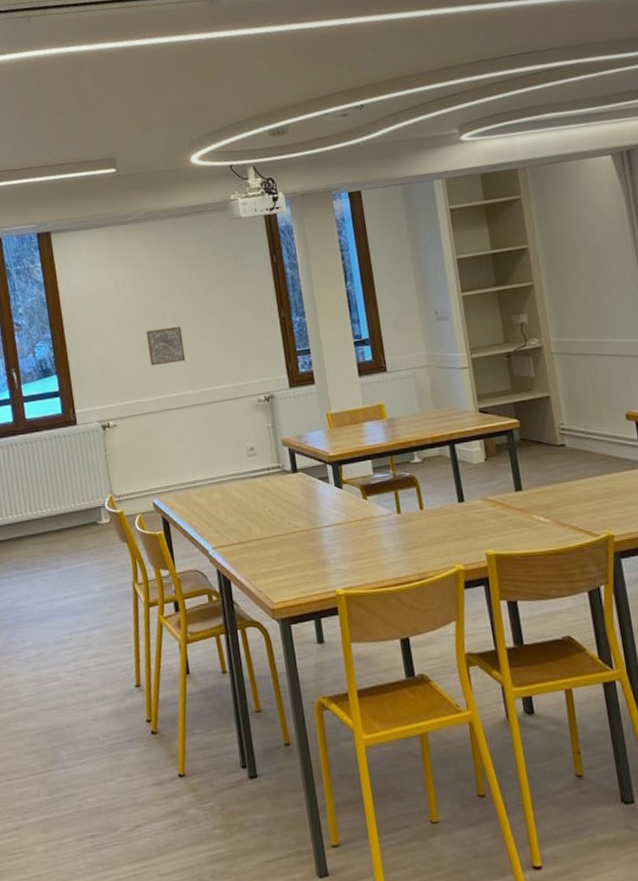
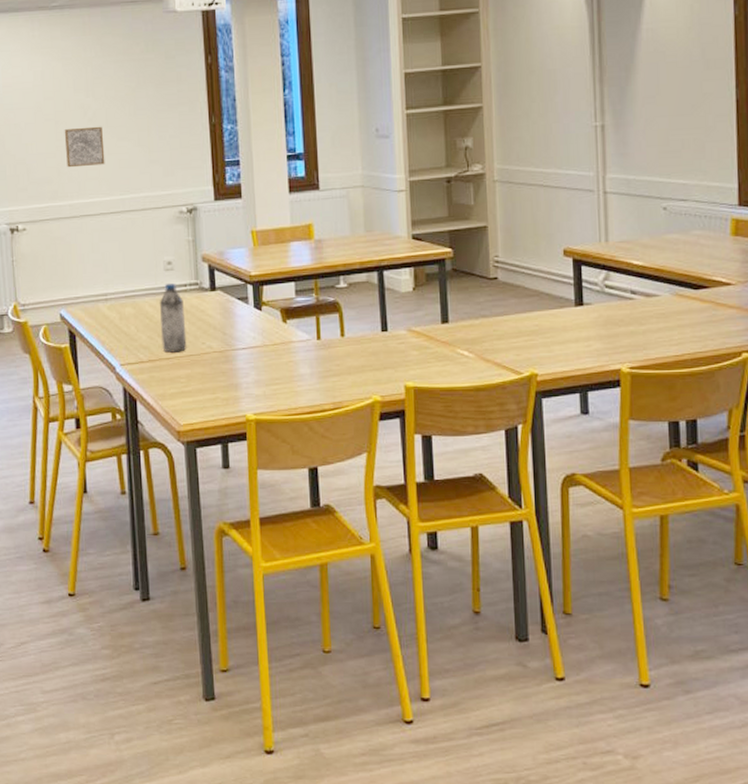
water bottle: none [245,467,275,534] -> present [159,282,187,353]

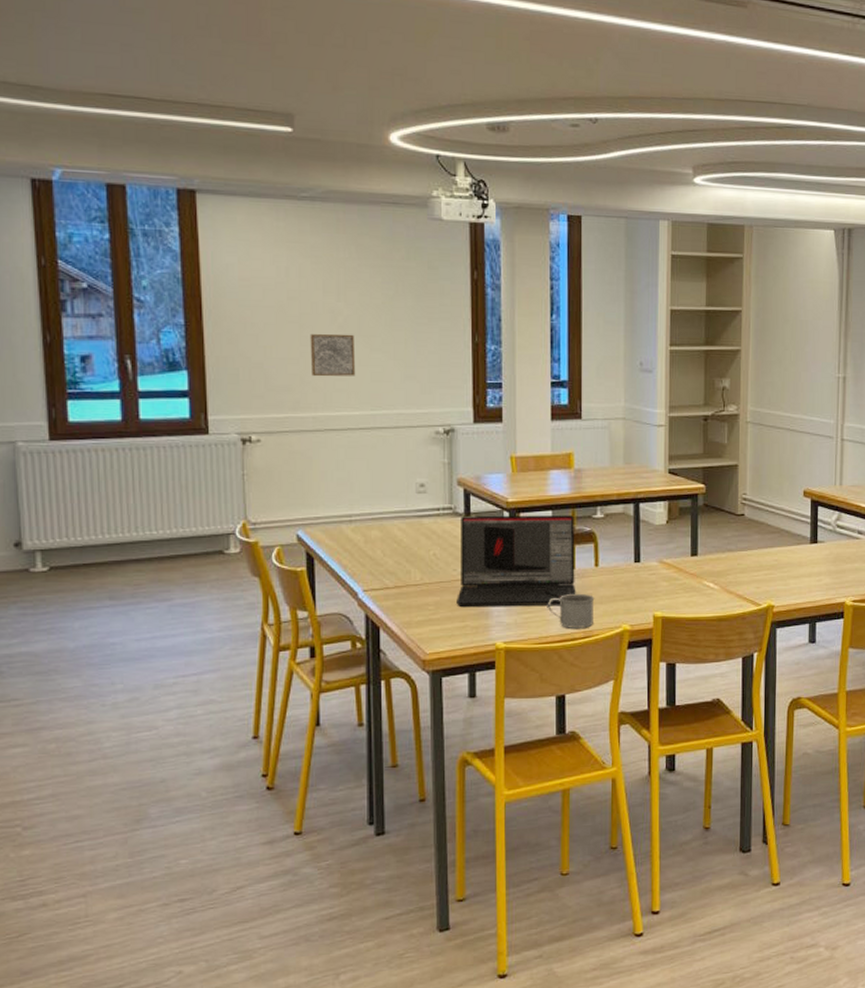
water bottle: present [159,282,187,353] -> none [409,506,437,579]
laptop: none [206,286,323,380] -> present [457,515,576,608]
mug: none [295,364,343,400] -> present [548,593,595,628]

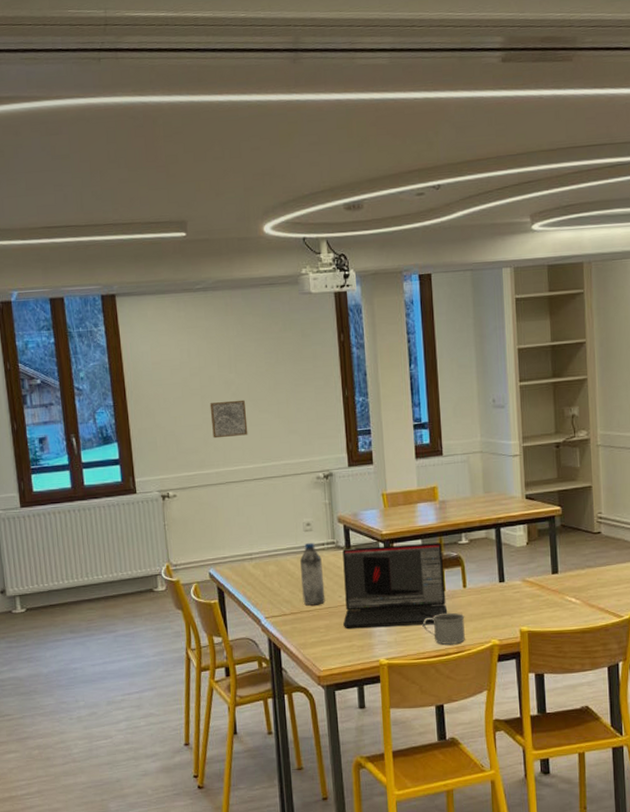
water bottle: none [409,506,437,579] -> present [299,542,325,606]

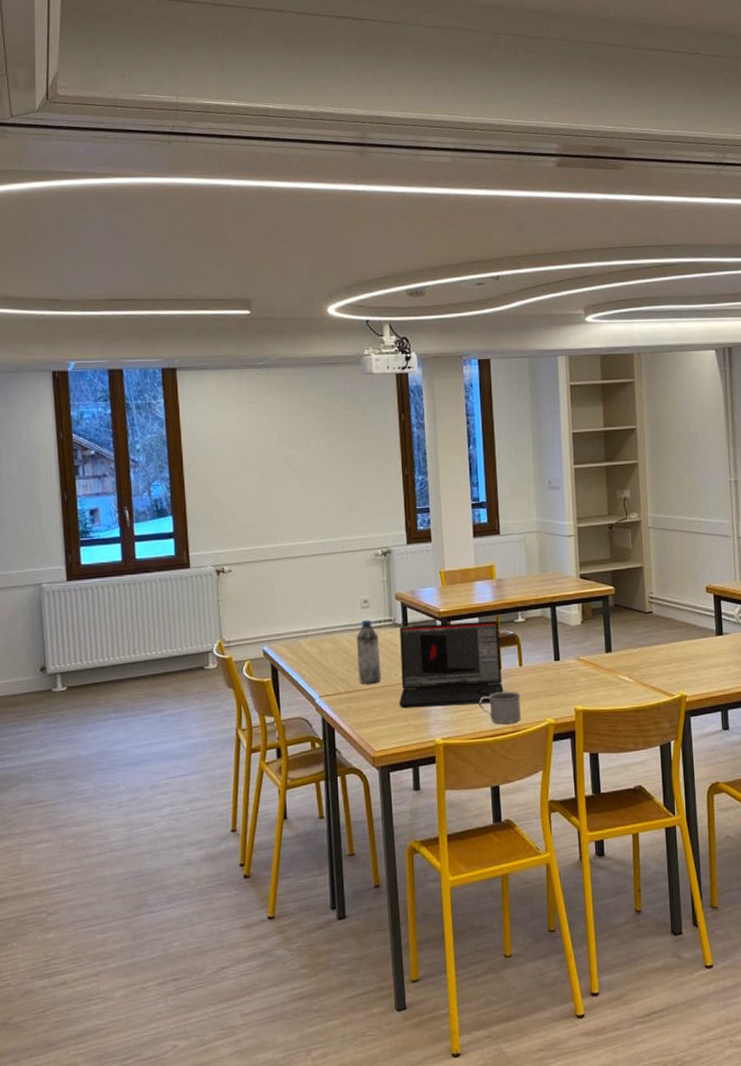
wall art: present [209,399,248,439] -> none [269,475,307,514]

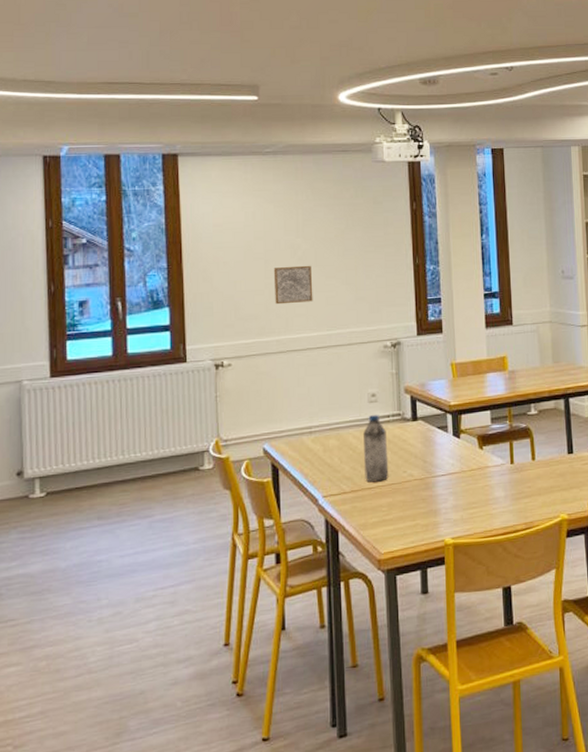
wall art: none [269,475,307,514] -> present [273,265,313,305]
laptop: present [399,621,504,709] -> none [407,414,516,507]
mug: present [479,691,521,724] -> none [491,486,534,521]

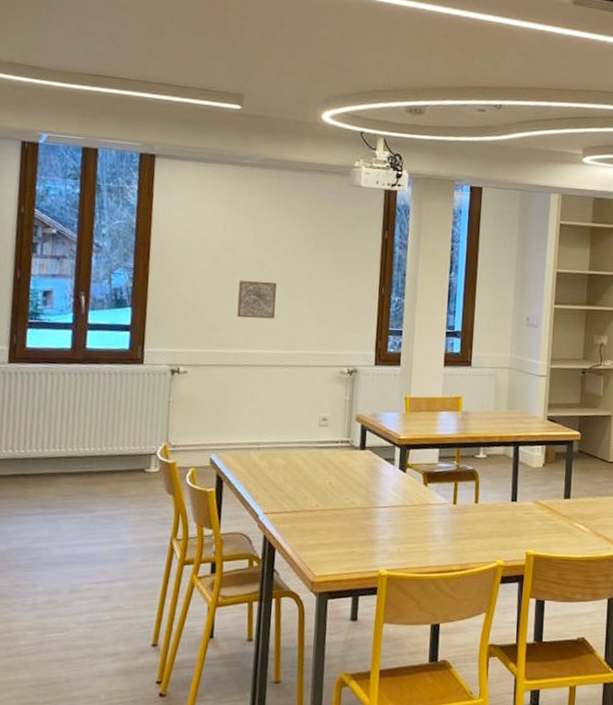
water bottle: present [362,414,389,483] -> none [307,438,334,506]

